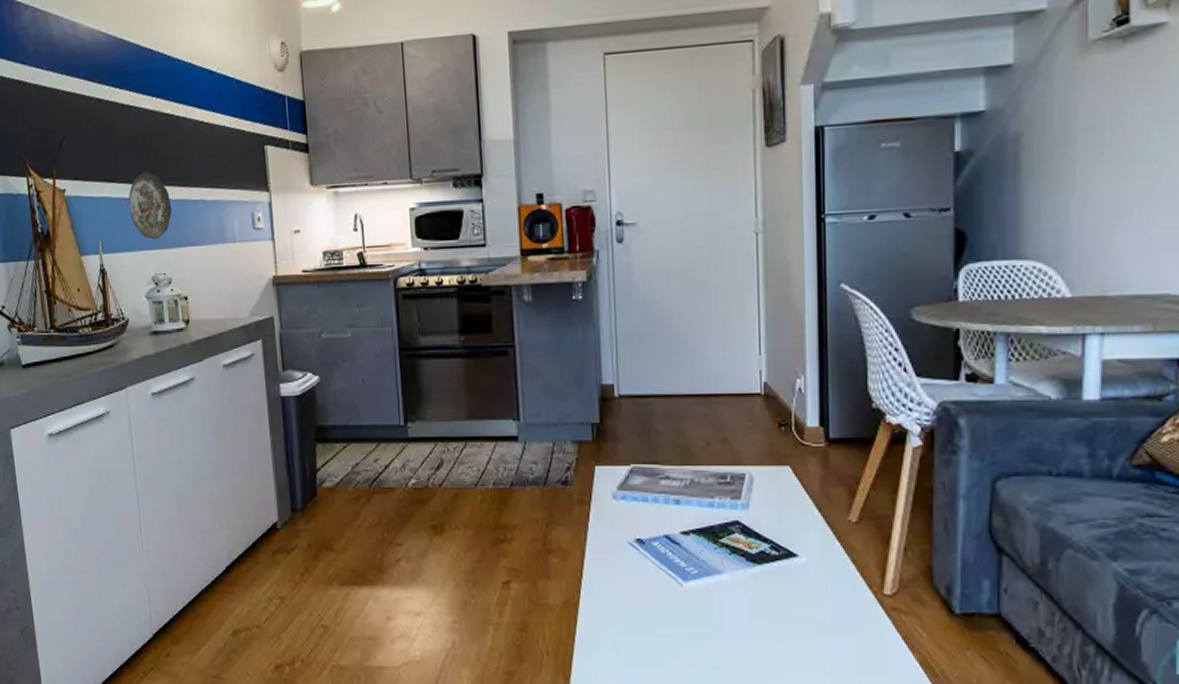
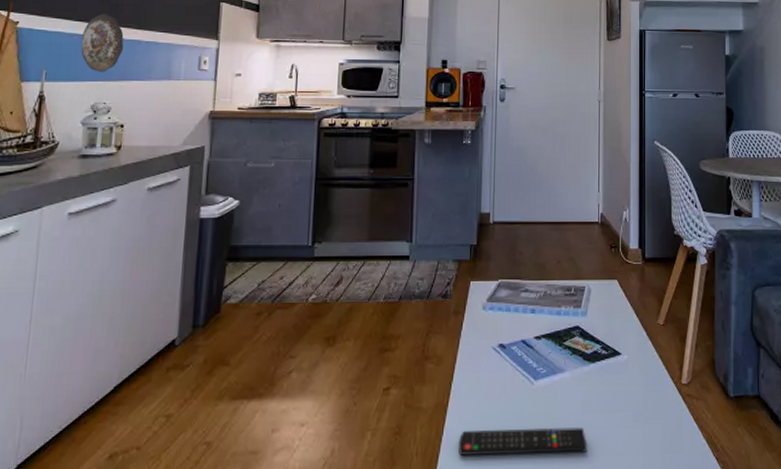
remote control: none [595,632,756,665] -> present [459,427,587,455]

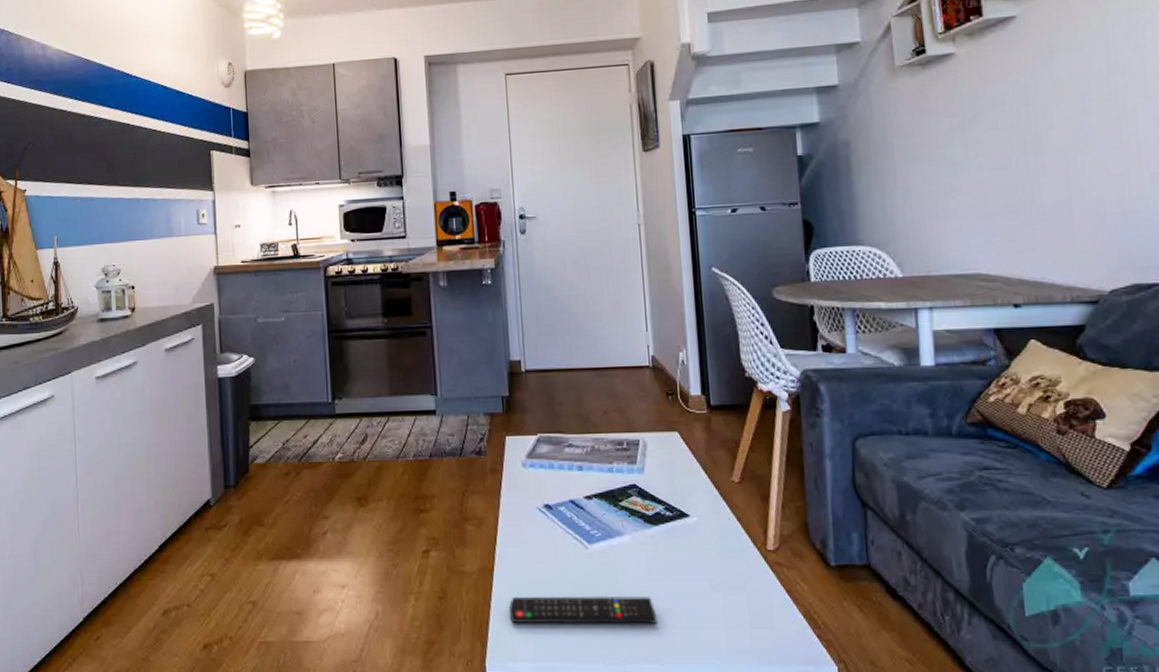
decorative plate: present [81,13,124,73] -> none [84,173,124,235]

